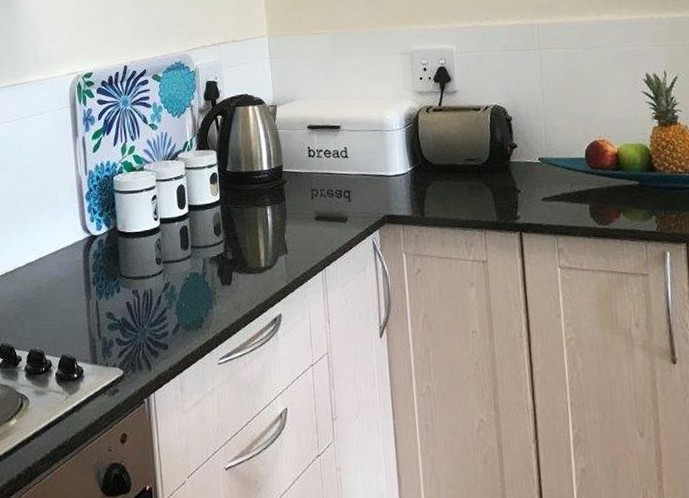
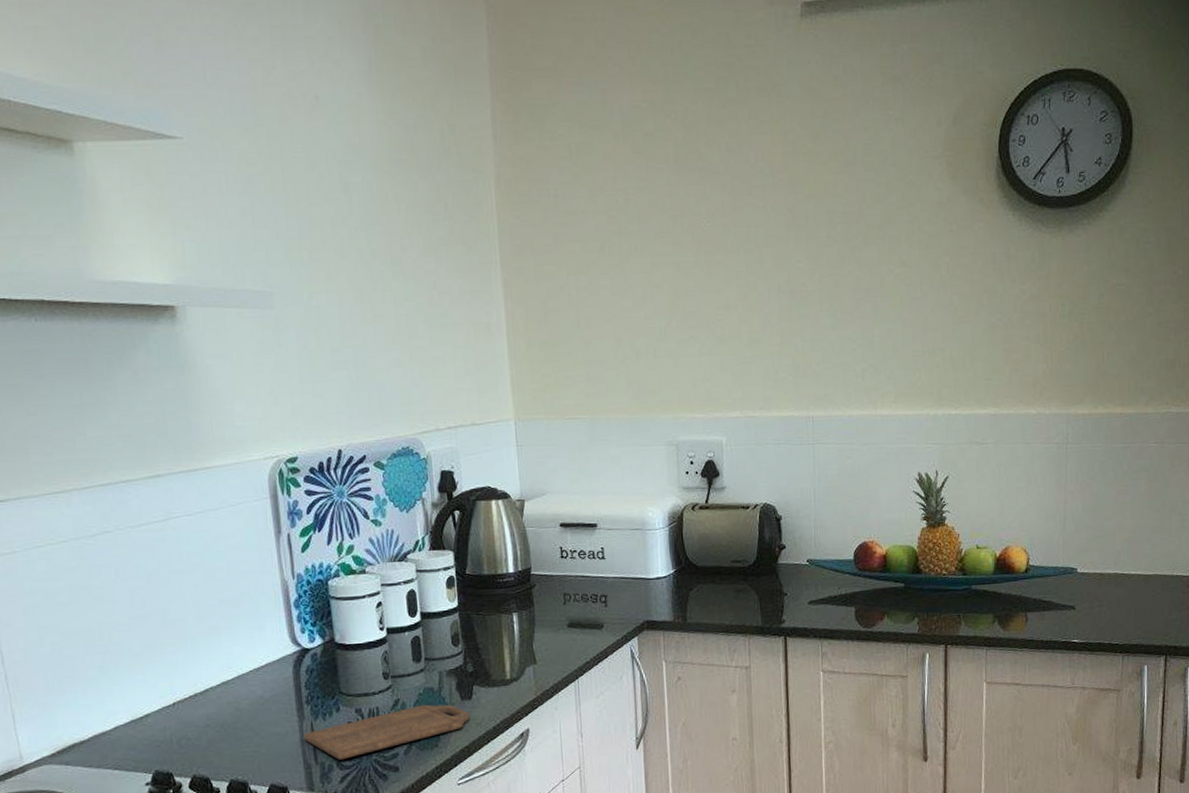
cutting board: none [90,288,229,336] -> present [304,704,469,760]

